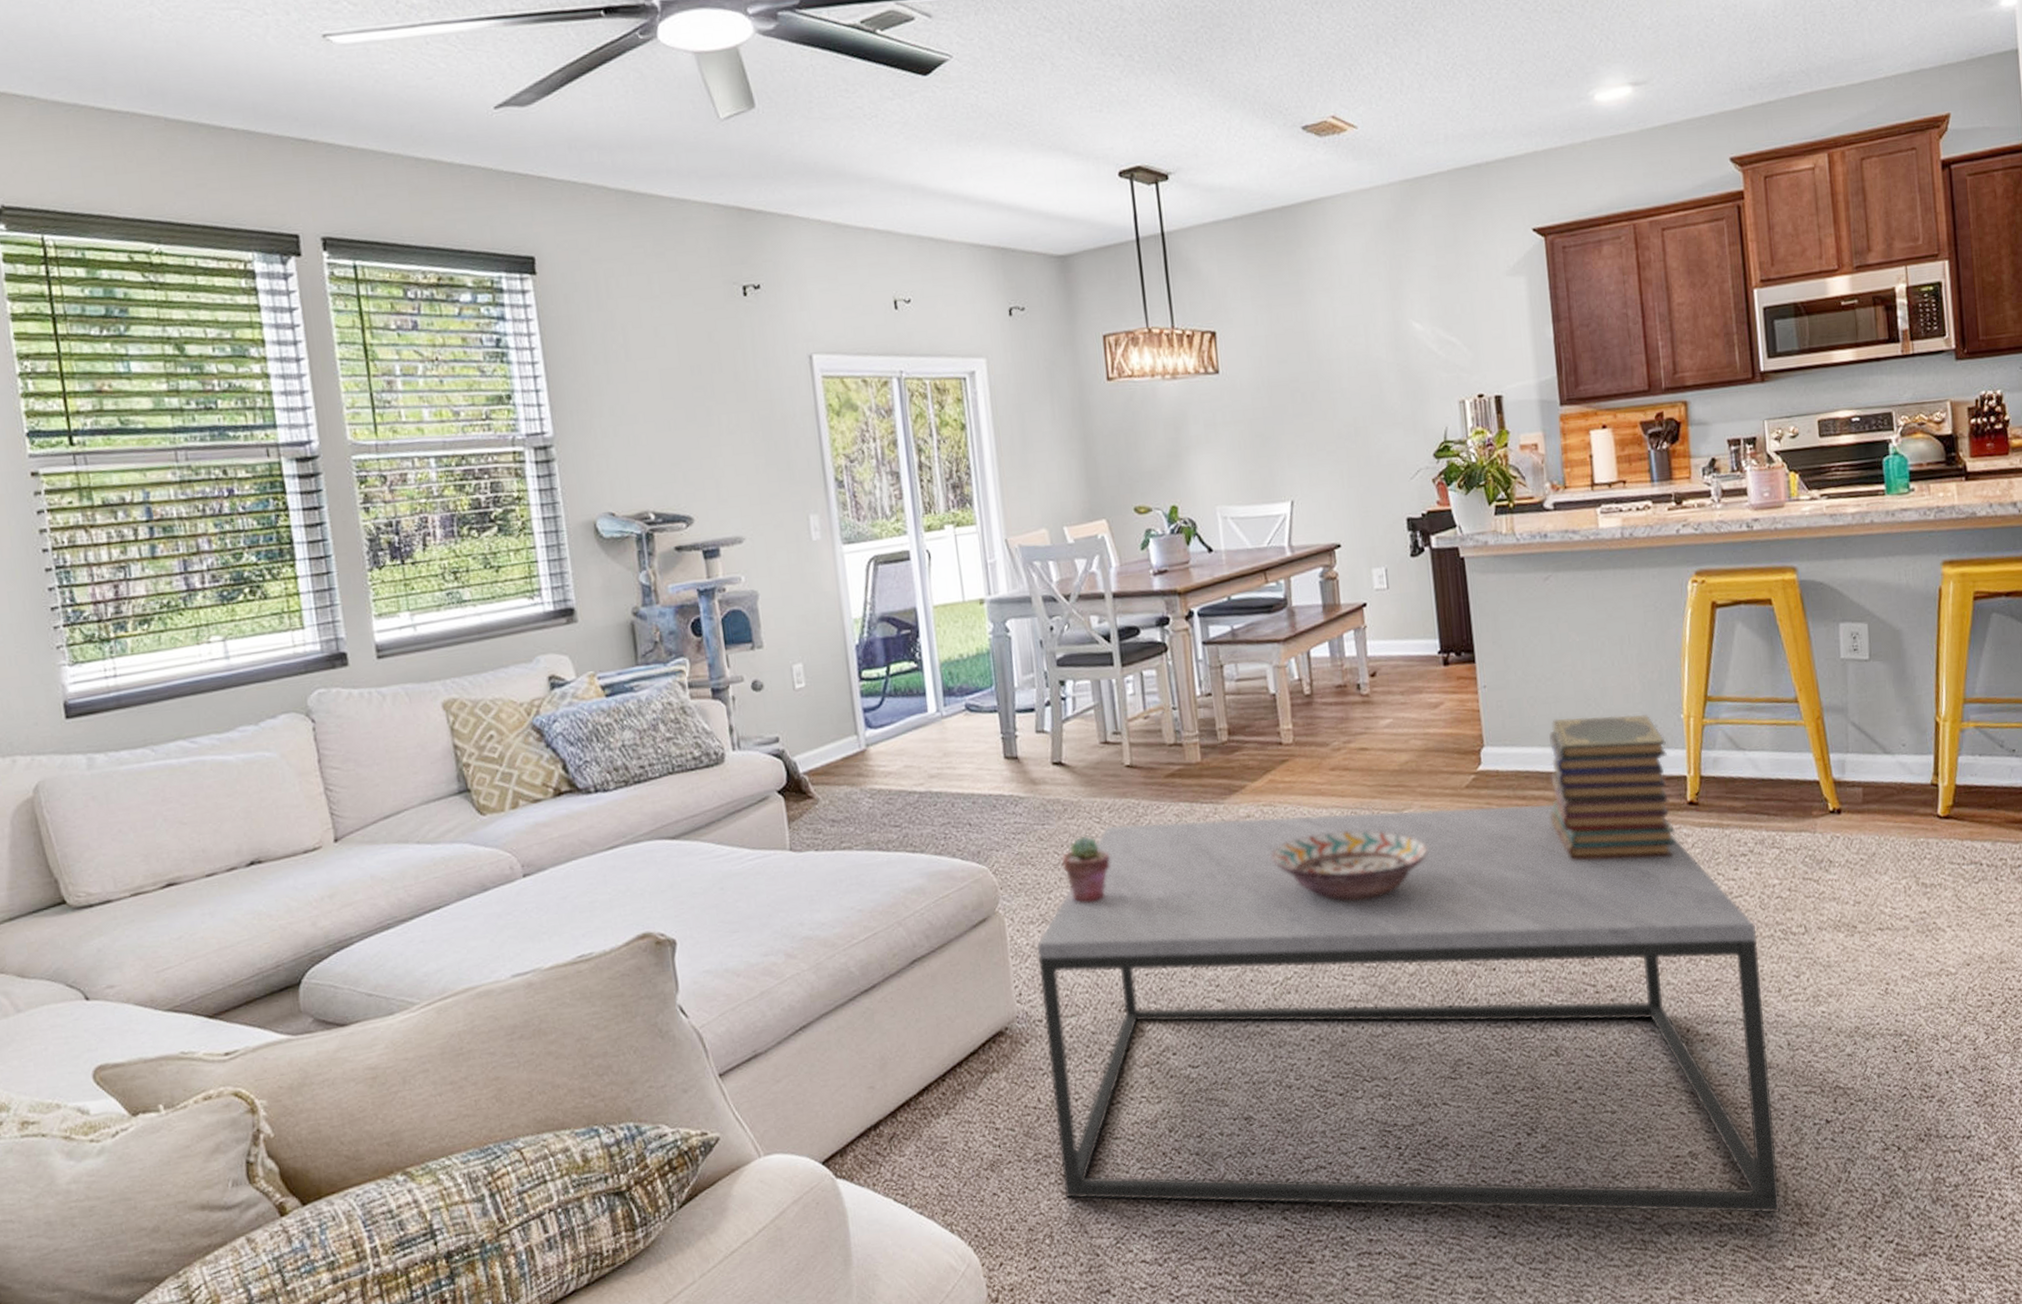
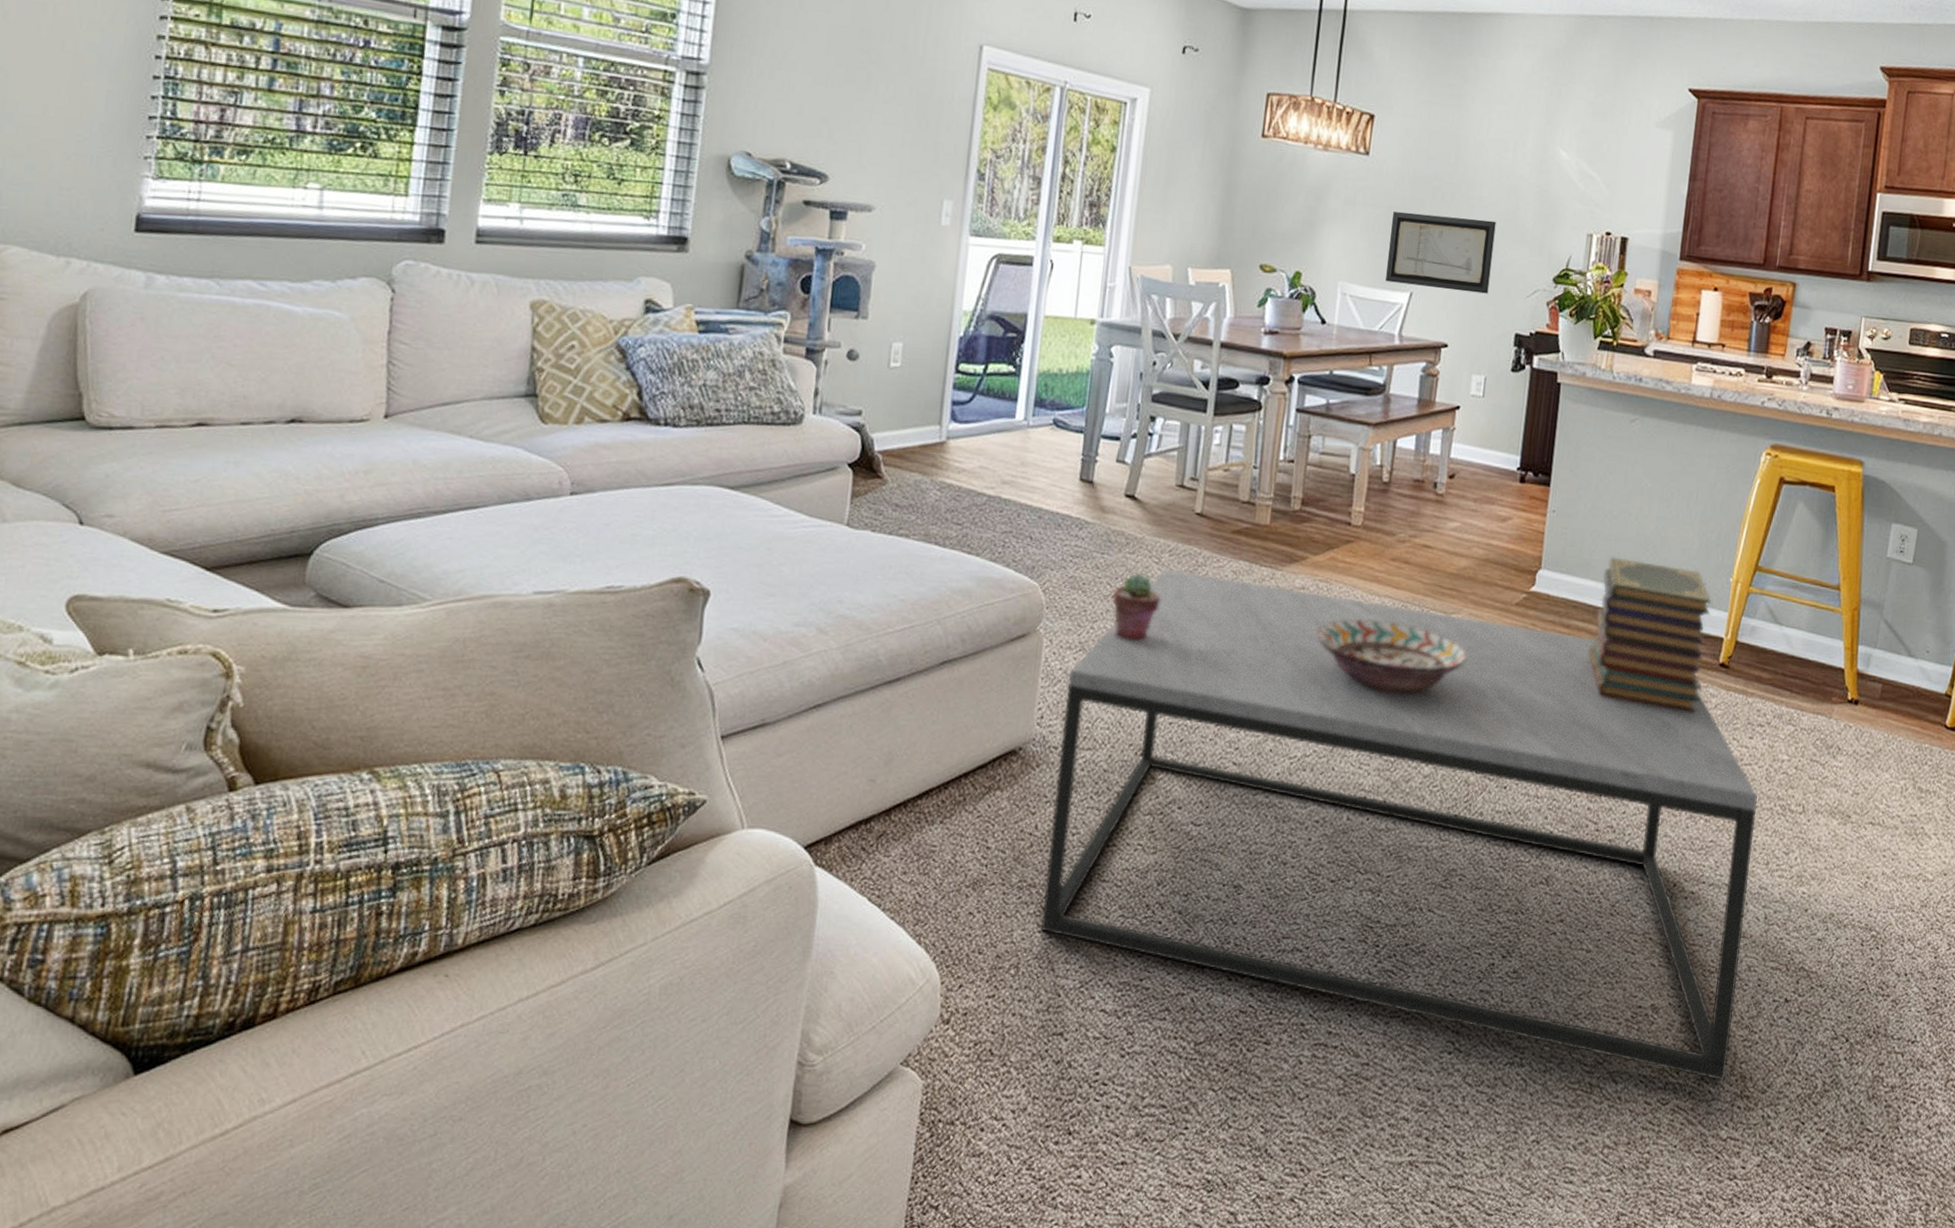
wall art: none [1256,410,1370,496] -> present [1386,211,1496,294]

